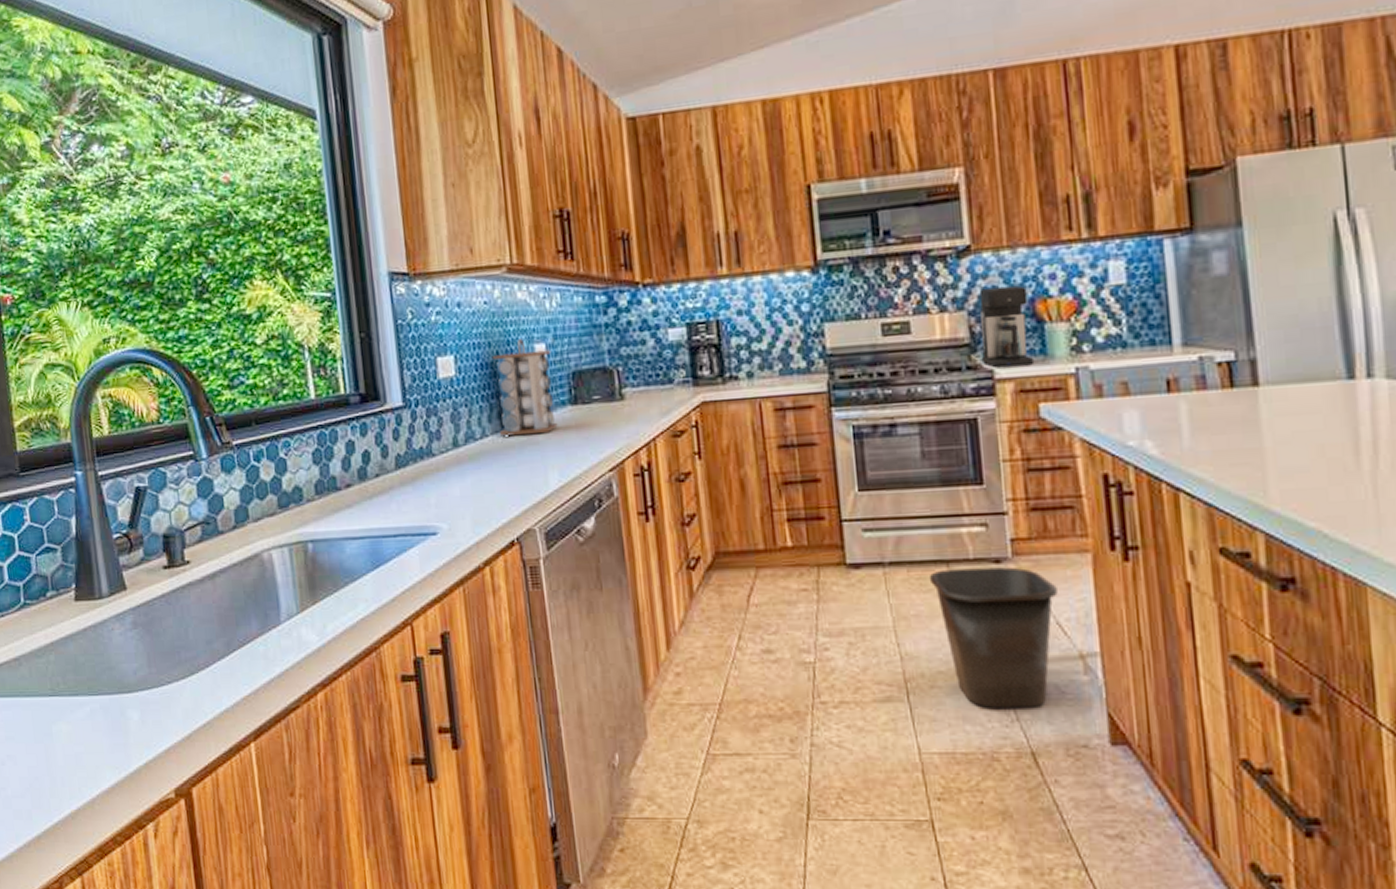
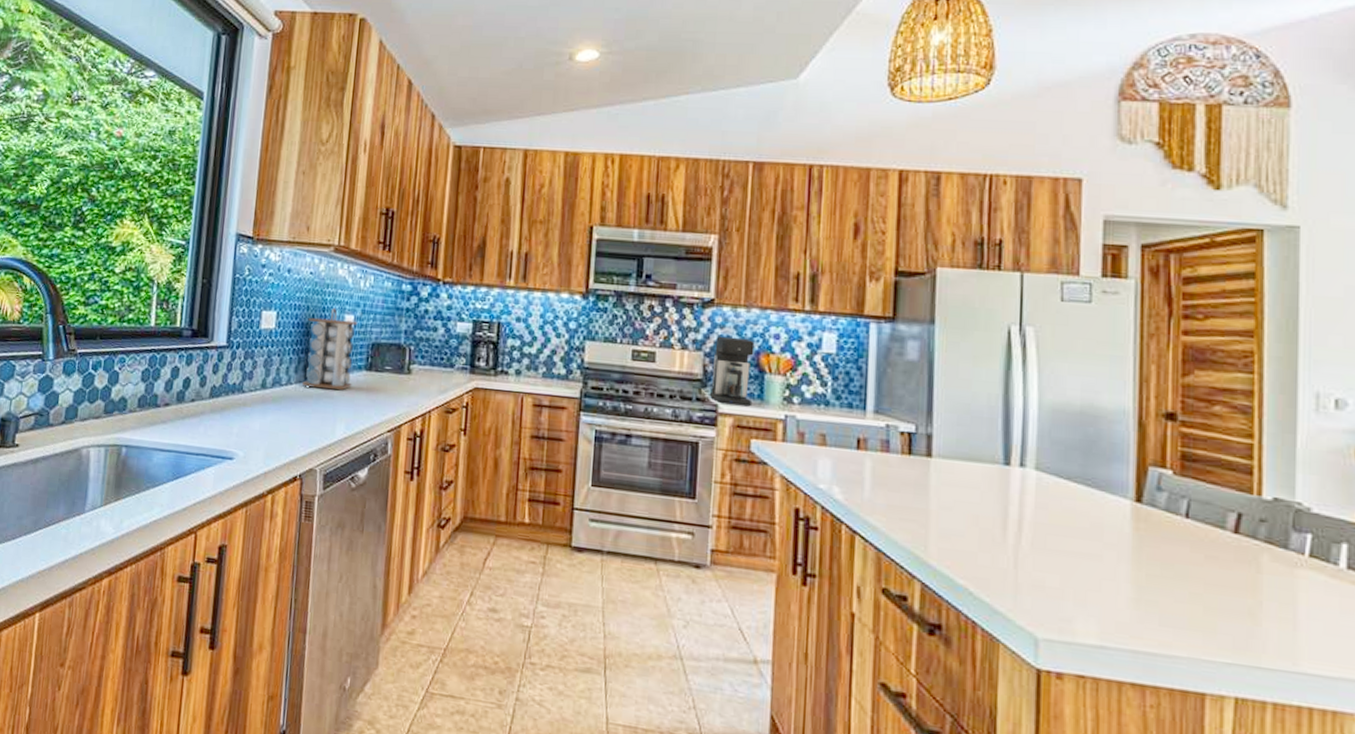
waste bin: present [929,567,1058,708] -> none [638,565,744,700]

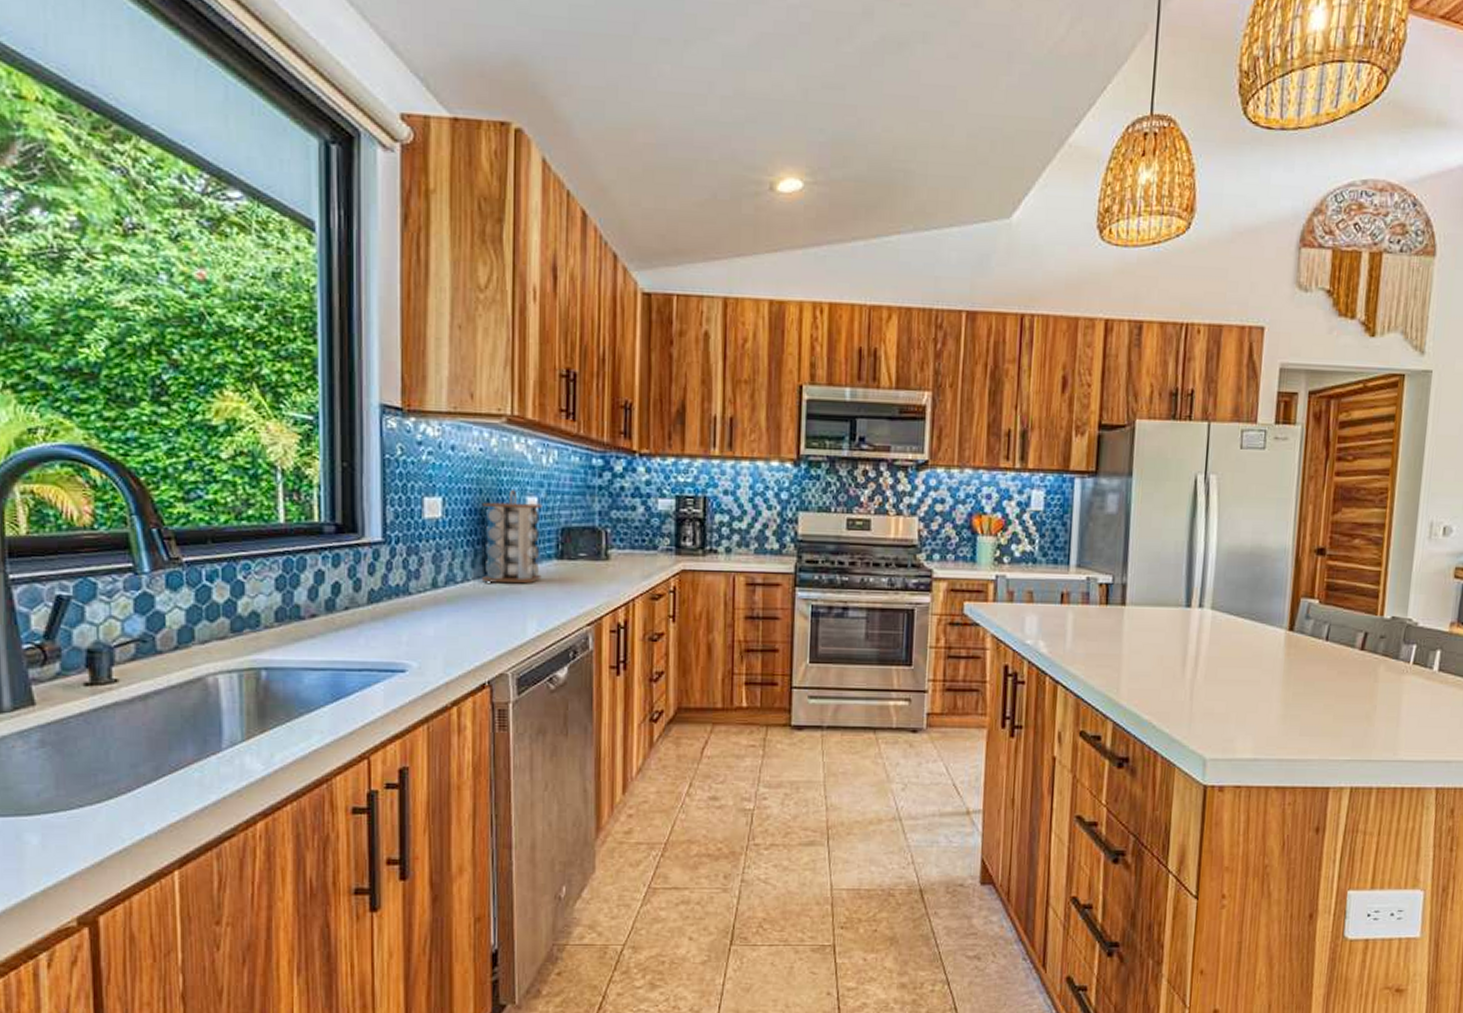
coffee maker: present [710,336,755,407] -> none [925,499,968,570]

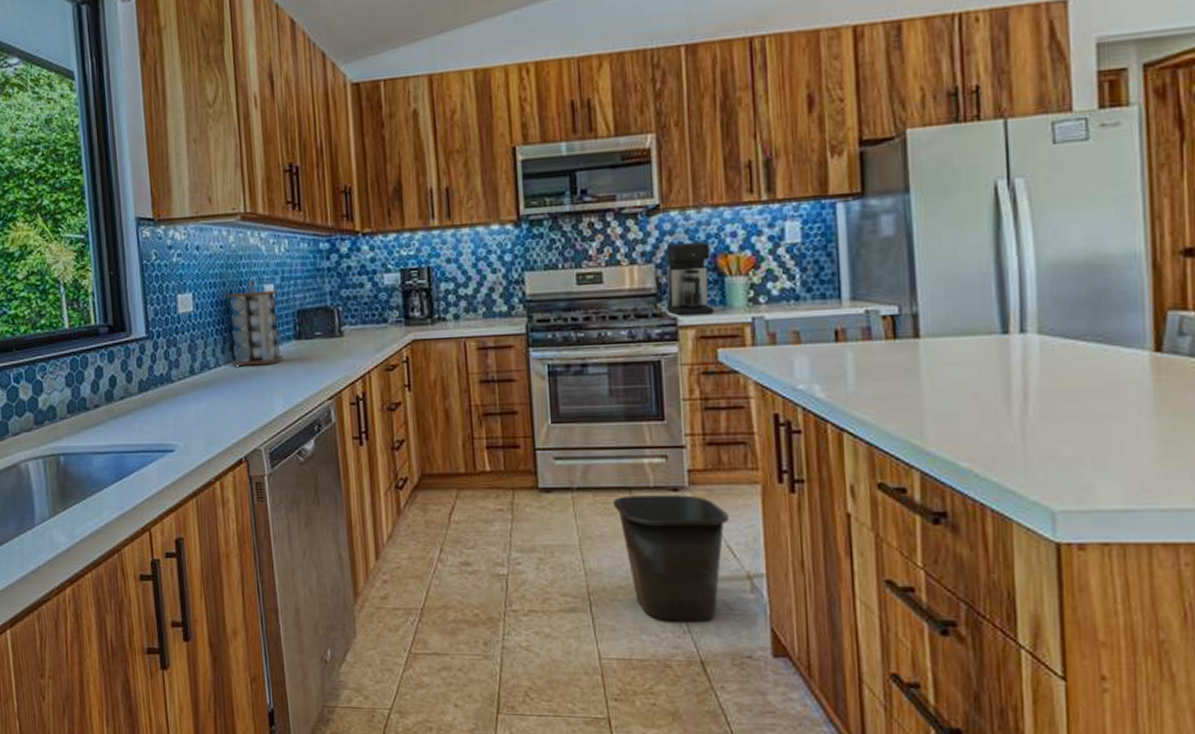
waste bin: none [858,735,957,853] -> present [612,495,729,621]
coffee maker: none [925,499,968,570] -> present [666,241,713,316]

